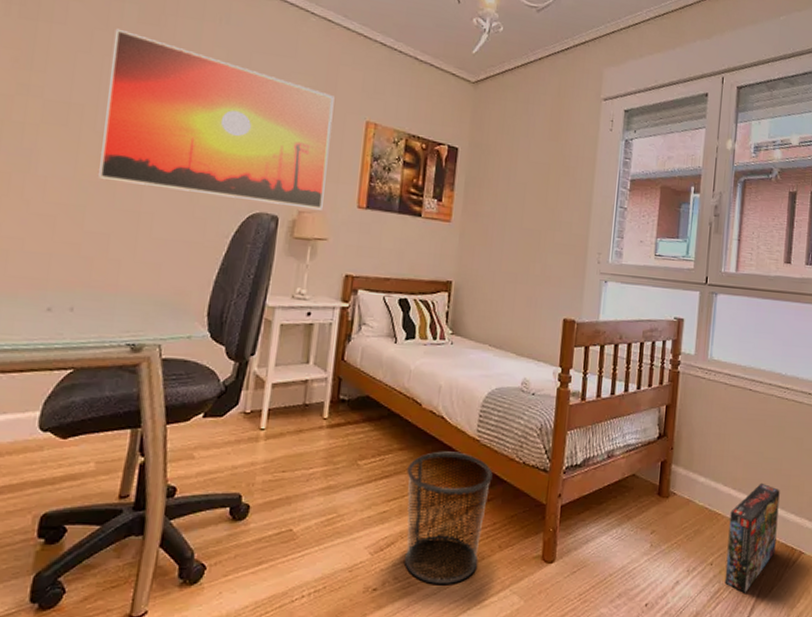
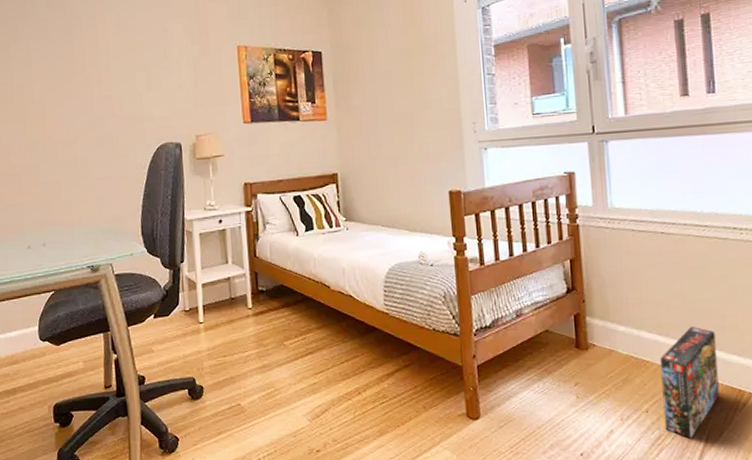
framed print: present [99,28,335,210] -> none [32,16,215,139]
waste bin: present [404,451,493,584] -> none [327,325,407,444]

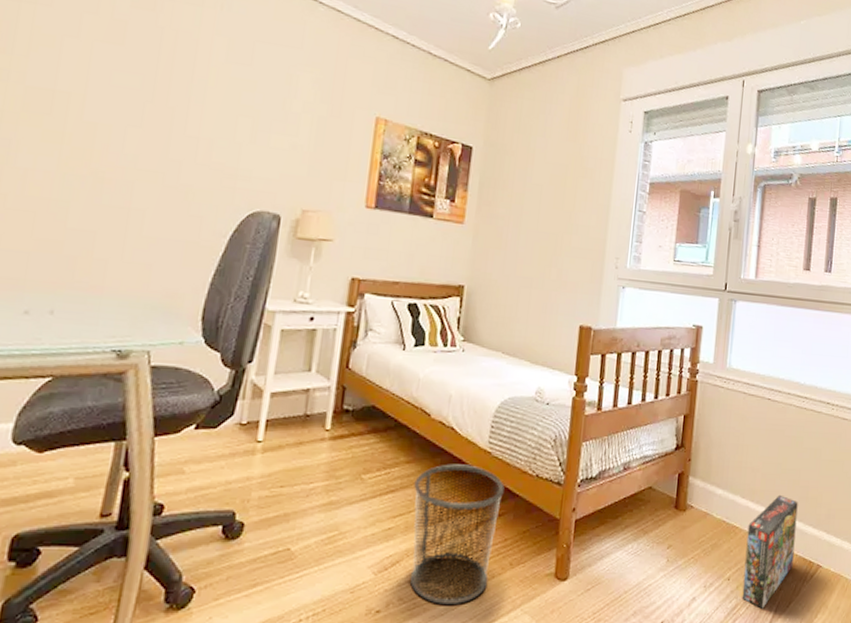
waste bin: none [327,325,407,444] -> present [410,464,505,604]

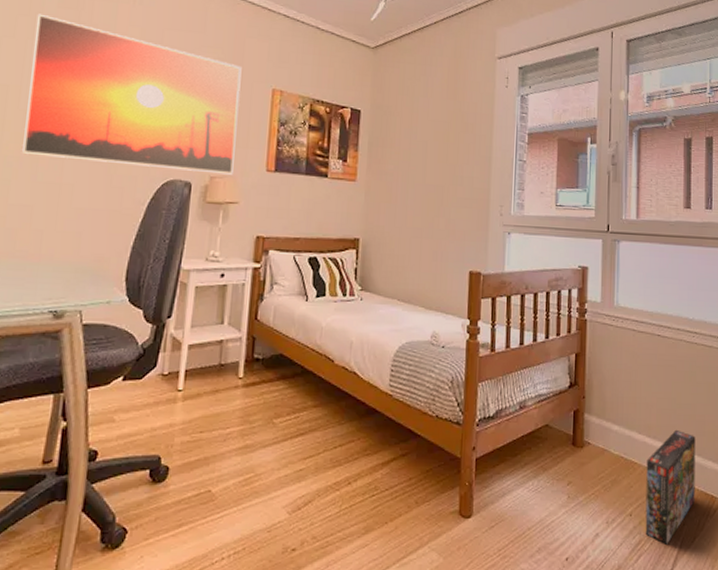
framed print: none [85,12,343,210] -> present [22,13,242,175]
waste bin: present [410,464,505,604] -> none [322,407,406,542]

